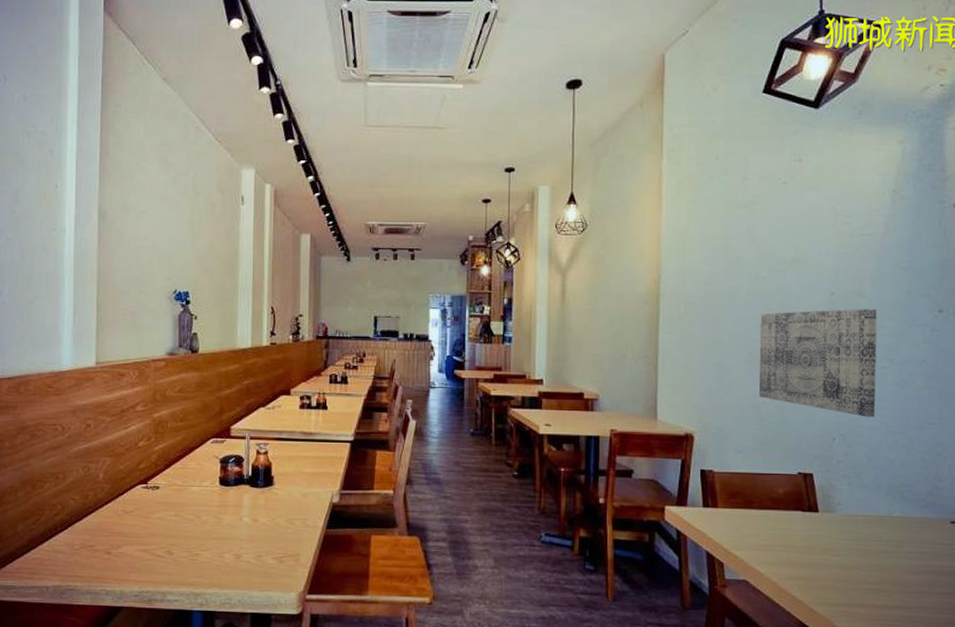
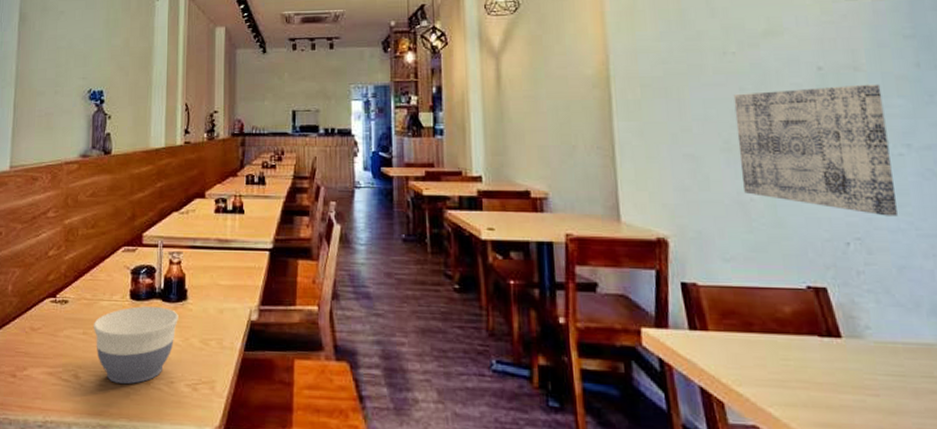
bowl: none [185,491,265,558] -> present [94,306,178,384]

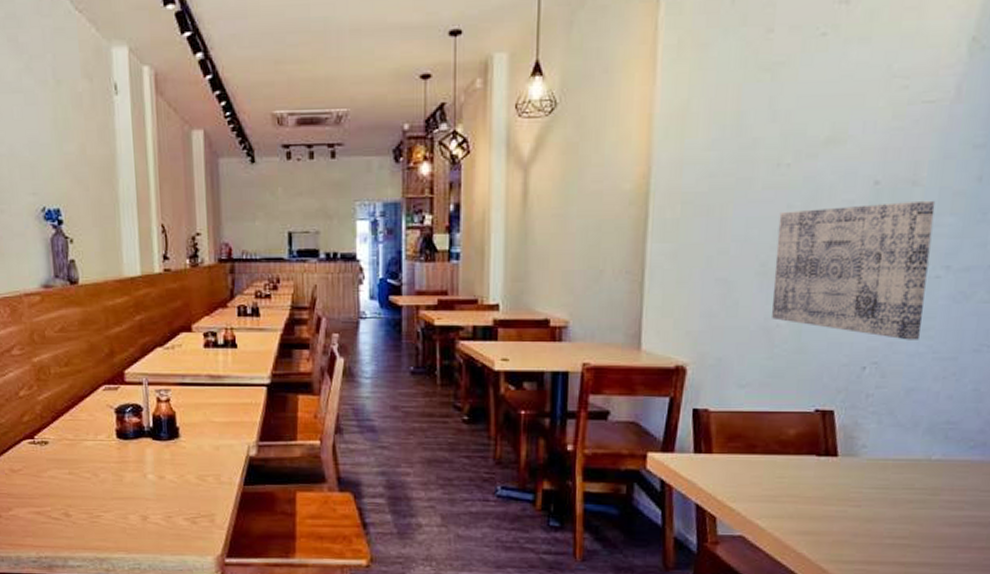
bowl: present [94,306,178,384] -> none [80,445,172,520]

